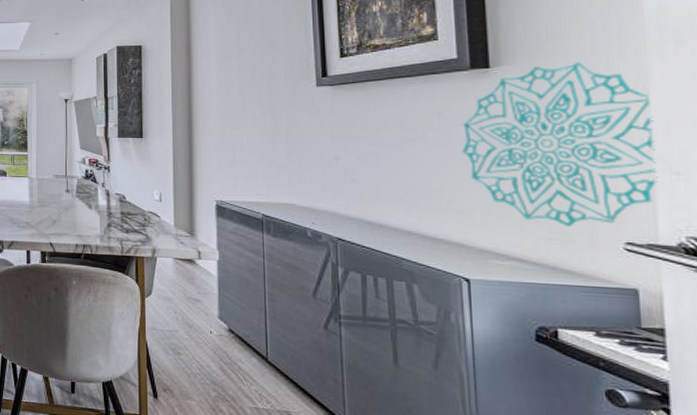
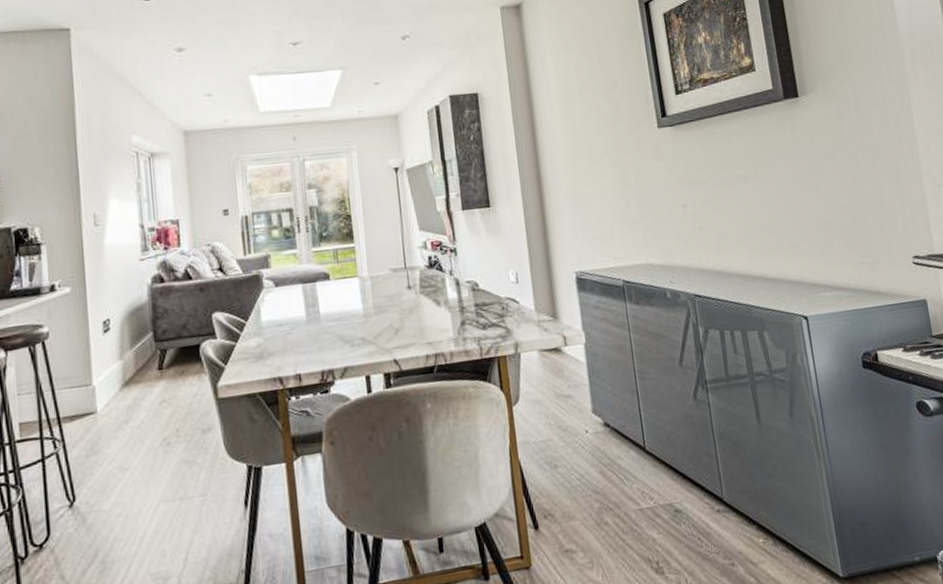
wall decoration: present [461,61,658,226] -> none [784,86,928,248]

